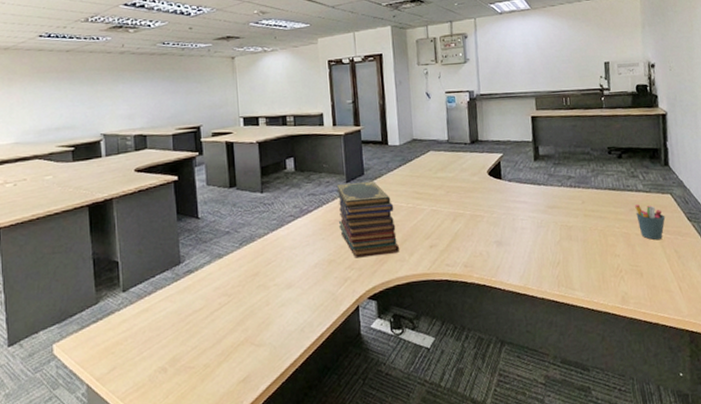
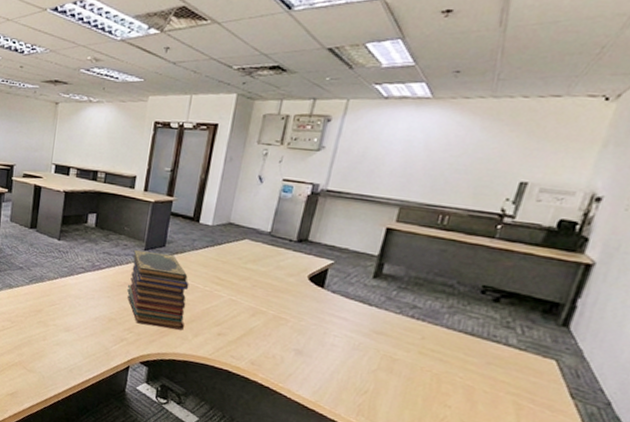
pen holder: present [635,204,666,240] -> none [491,359,537,407]

